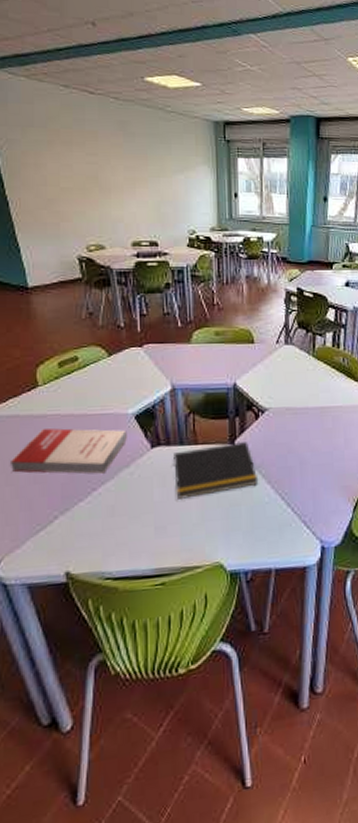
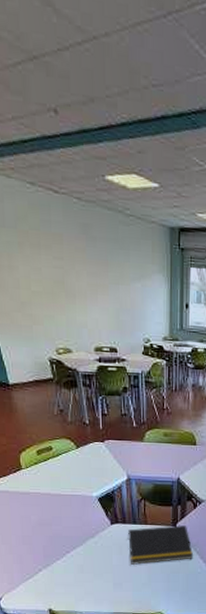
book: present [11,428,127,474] -> none [4,504,92,541]

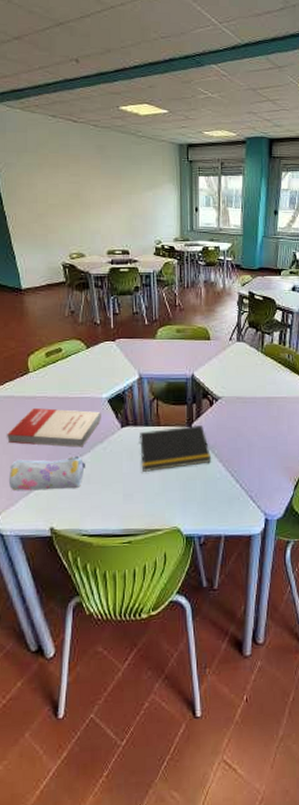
book: none [4,504,92,541] -> present [7,408,101,448]
pencil case: none [9,548,78,577] -> present [9,455,85,492]

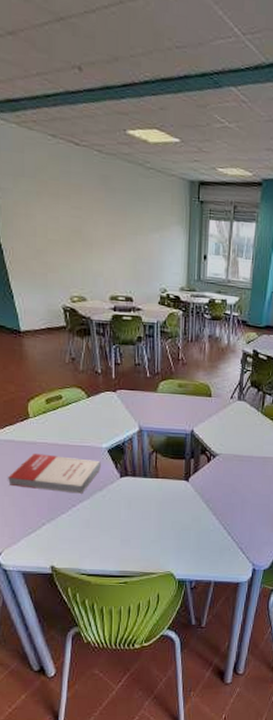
pencil case: present [9,455,85,492] -> none [11,501,85,532]
notepad: present [138,425,212,473] -> none [137,480,206,521]

